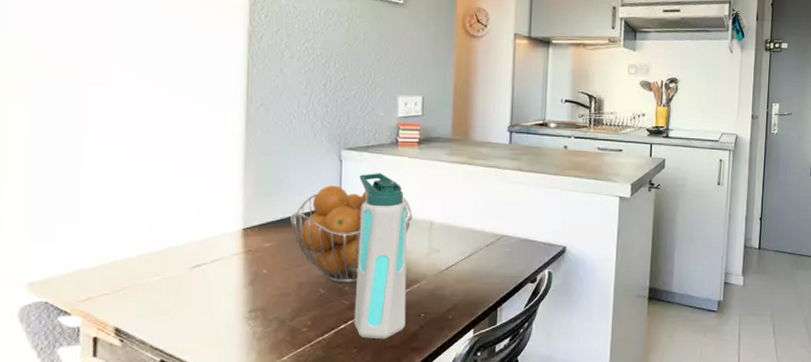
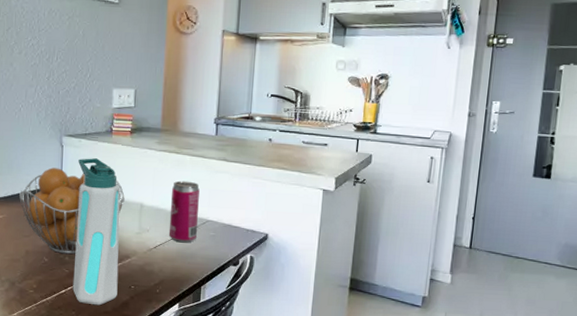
beverage can: none [462,194,494,262] -> present [169,180,200,243]

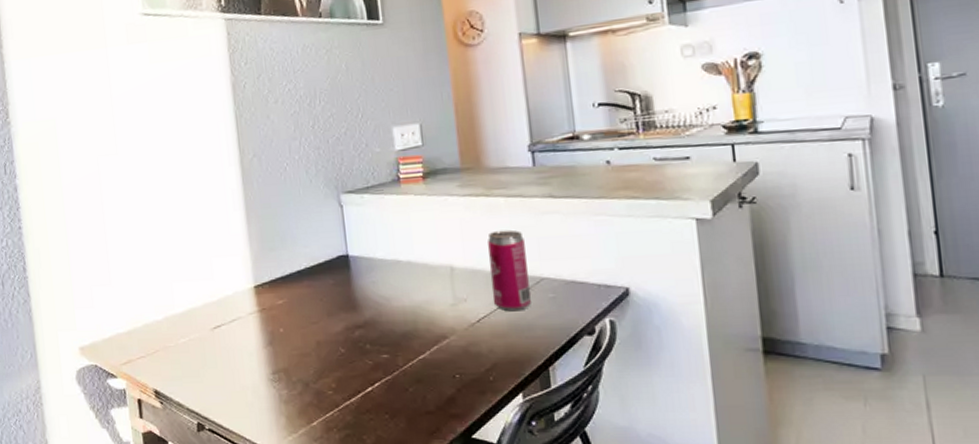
fruit basket: present [18,168,125,255] -> none [298,233,429,341]
water bottle: present [72,158,121,306] -> none [363,216,439,404]

